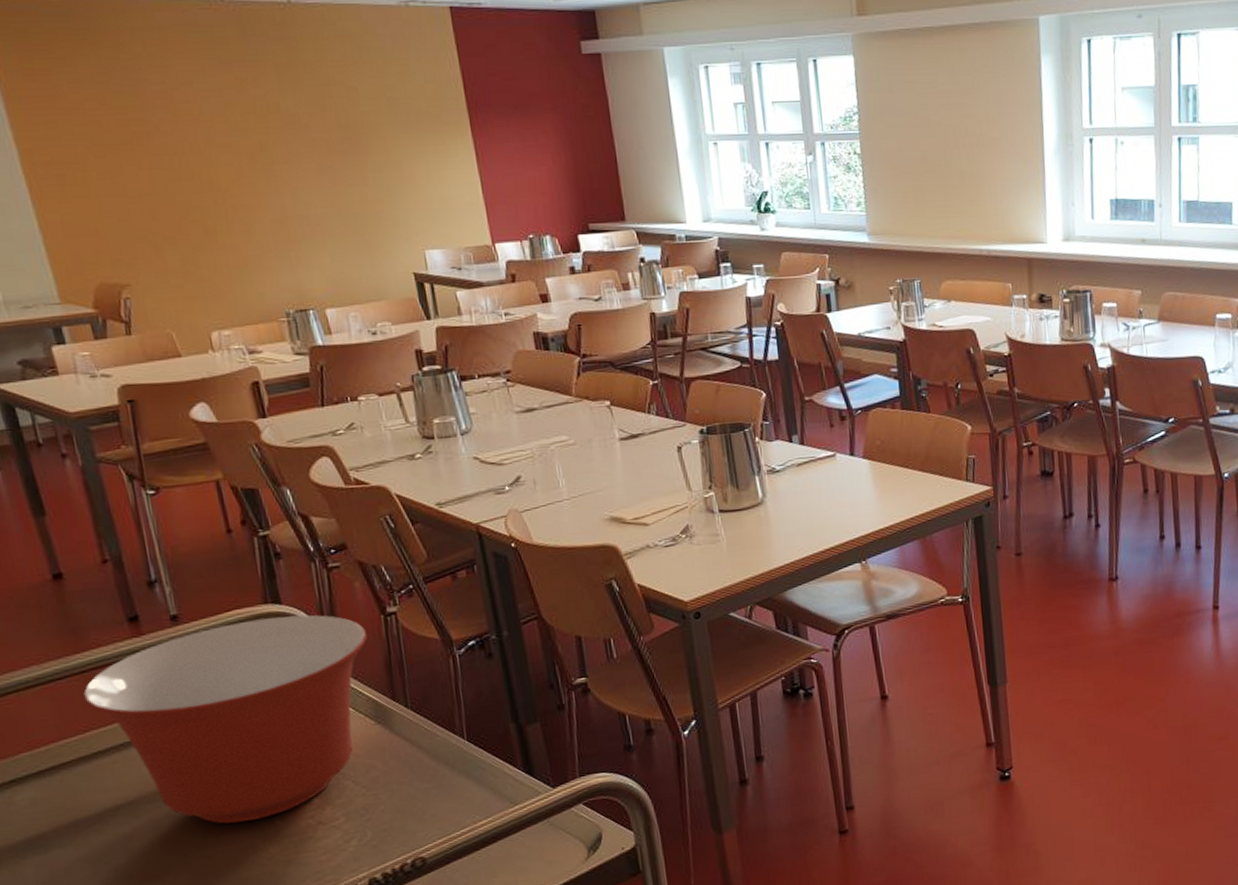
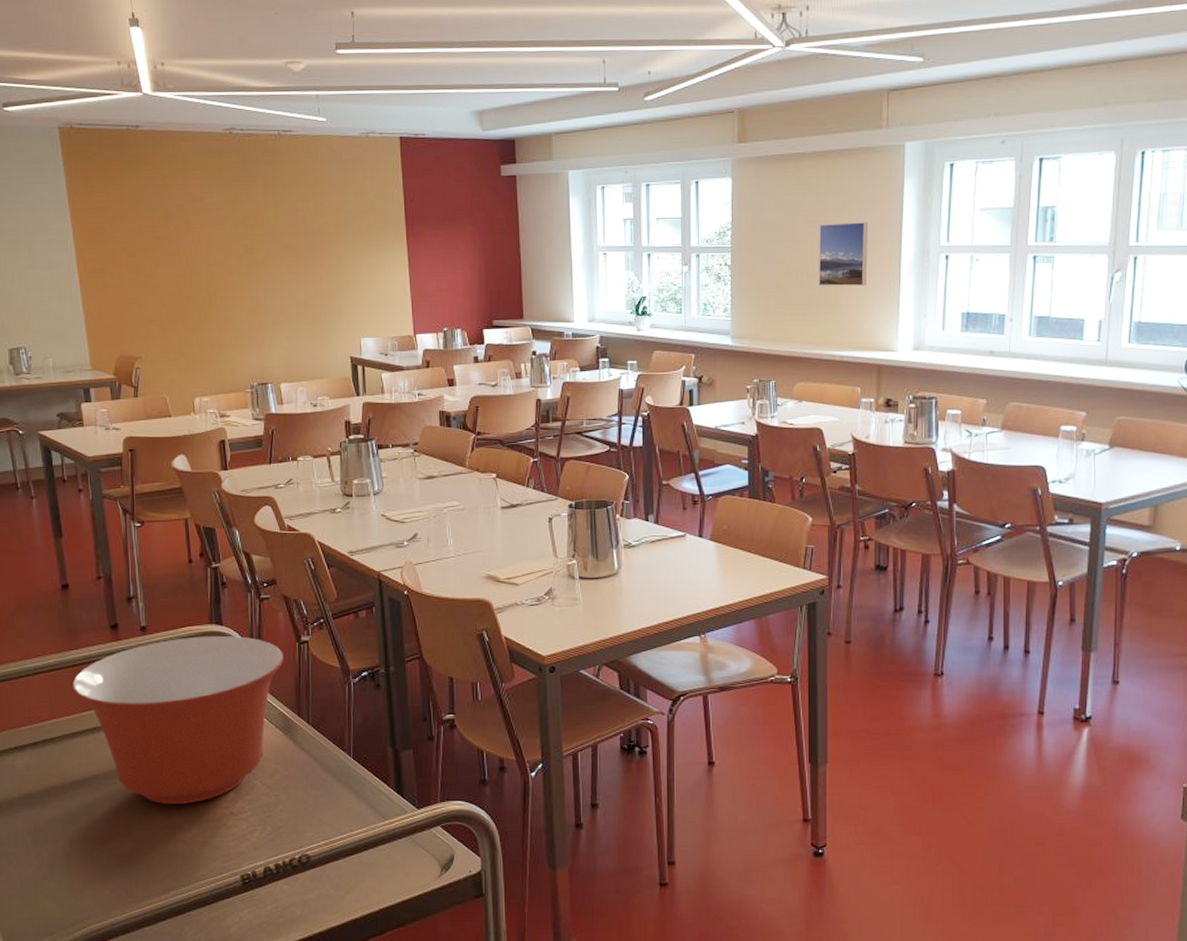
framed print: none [954,104,1009,175] -> present [818,222,868,286]

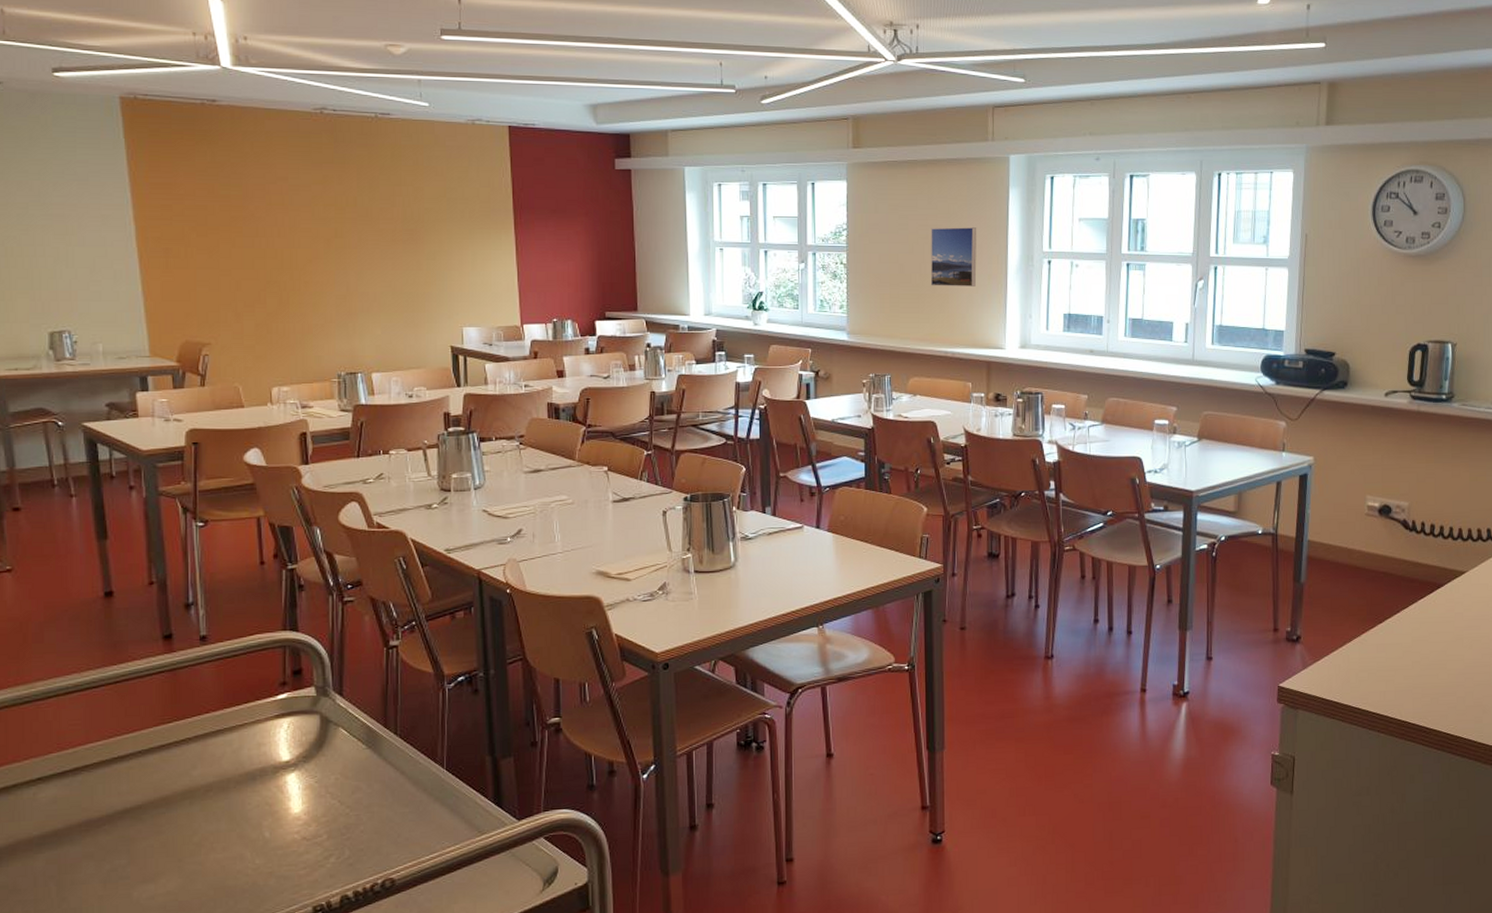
mixing bowl: present [71,636,285,805] -> none [112,643,370,834]

